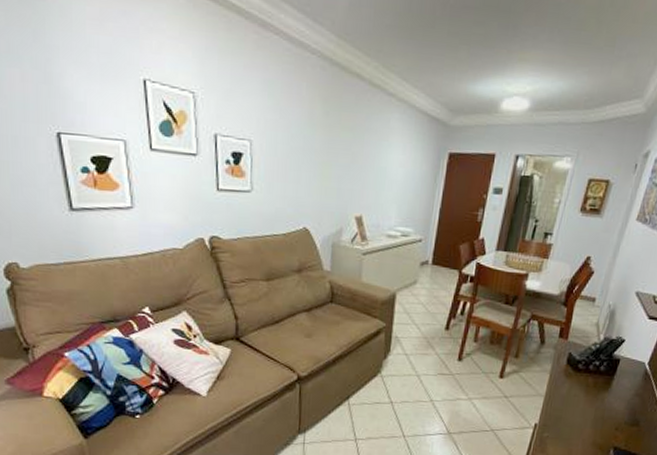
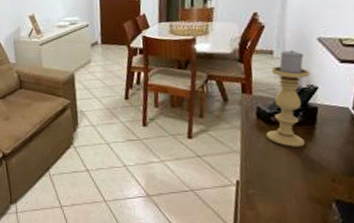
candle holder: none [571,300,622,396] -> present [266,50,310,147]

